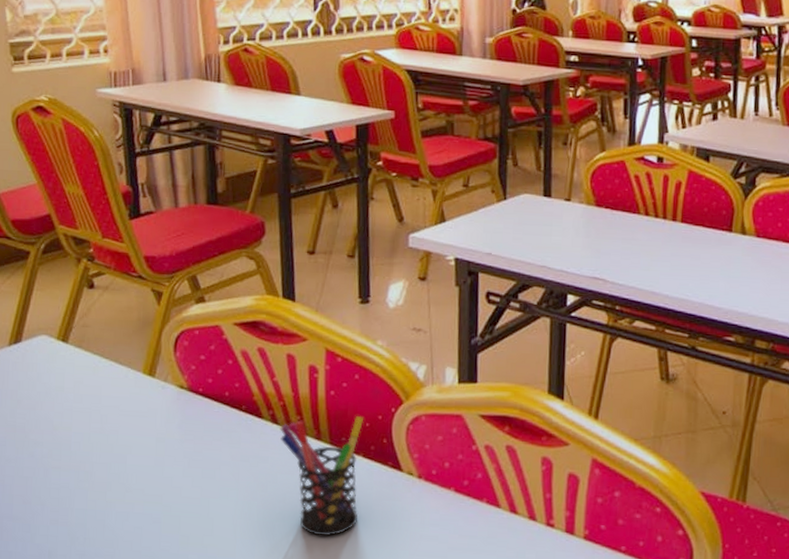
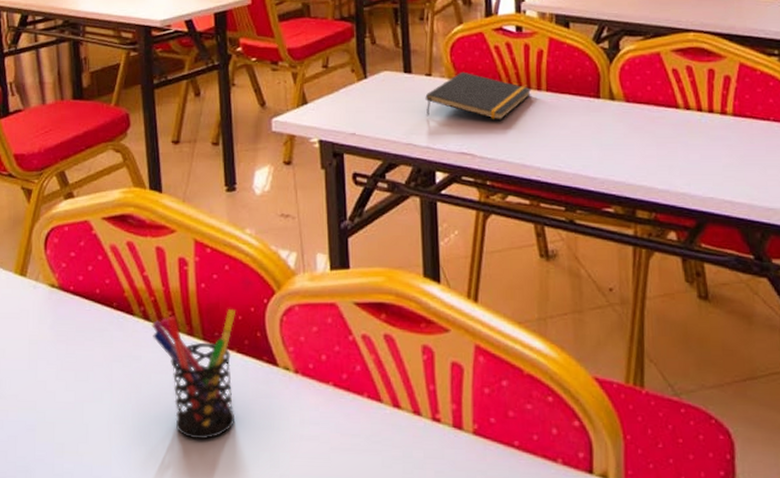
notepad: none [562,198,668,248] -> present [425,71,532,120]

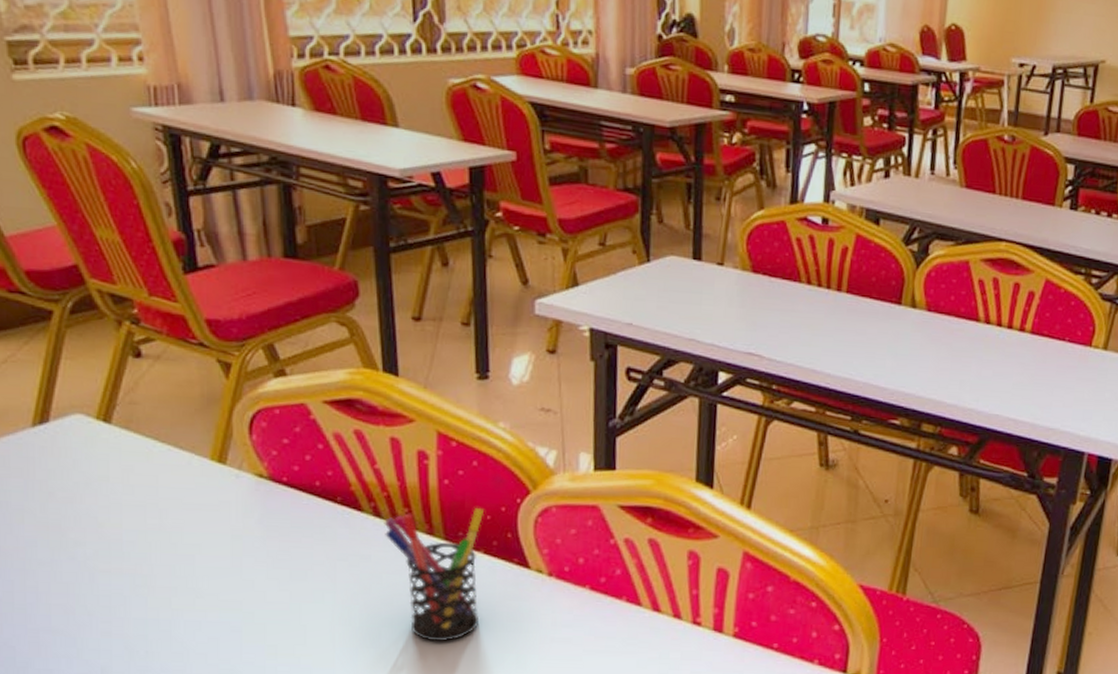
notepad: present [425,71,532,120] -> none [714,263,832,321]

